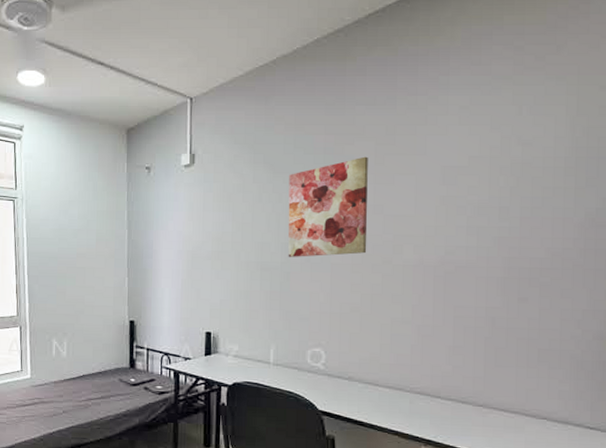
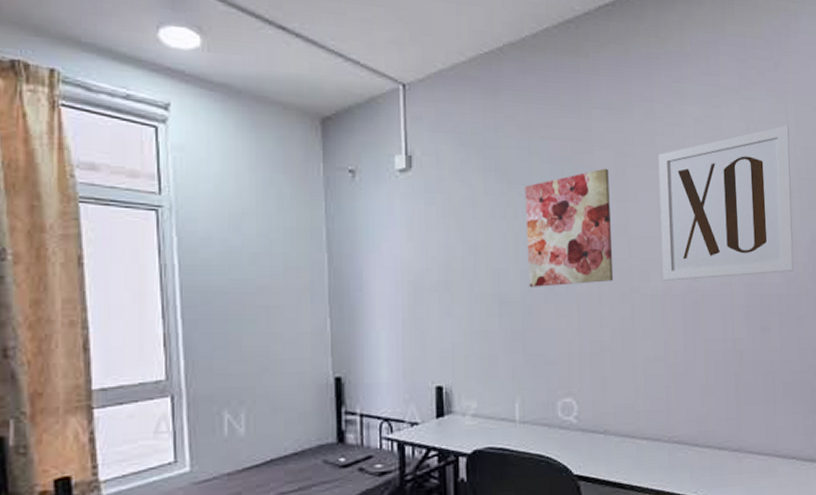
wall art: none [416,106,569,254] -> present [658,125,794,281]

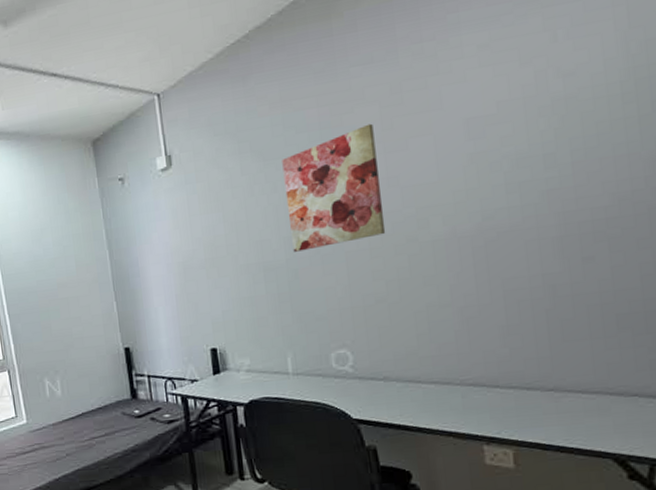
wall art: present [658,125,794,281] -> none [432,19,630,225]

